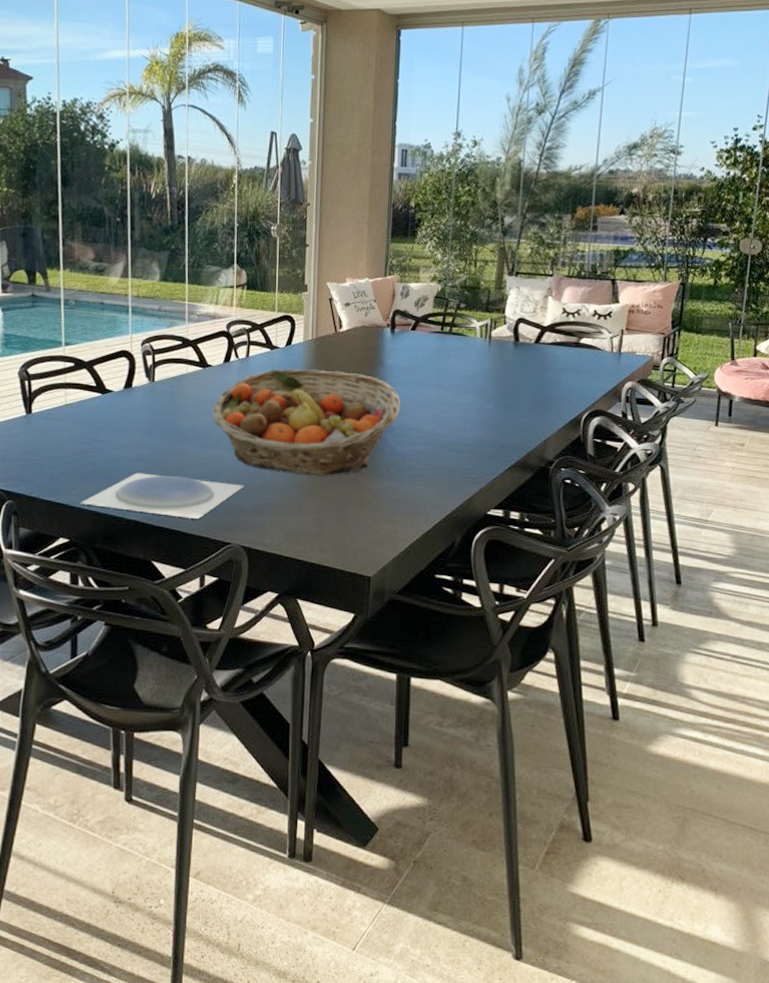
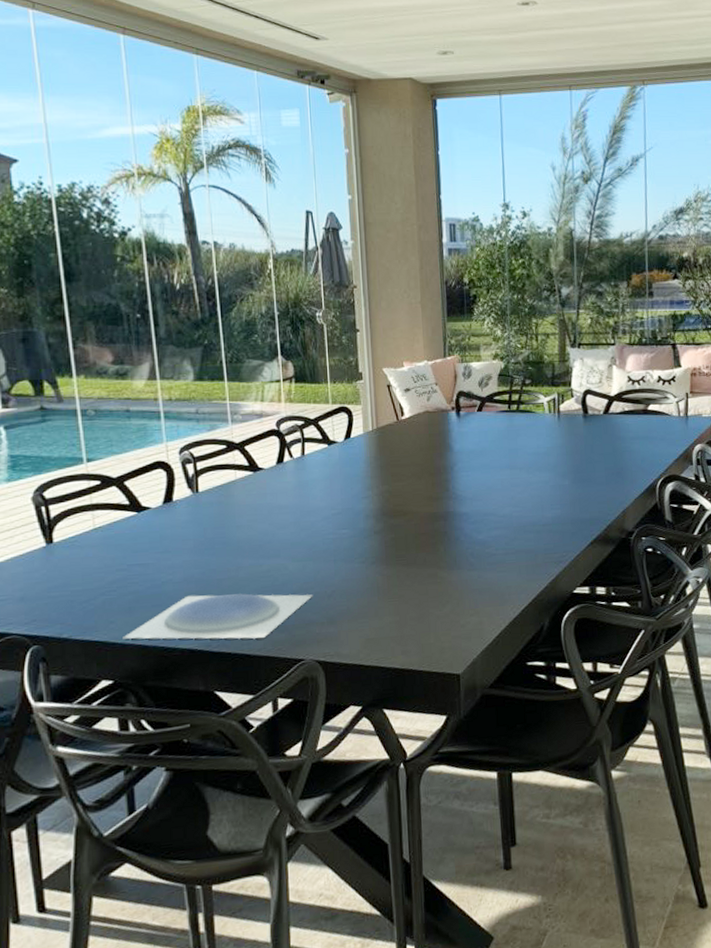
fruit basket: present [212,369,401,476] -> none [268,462,475,576]

